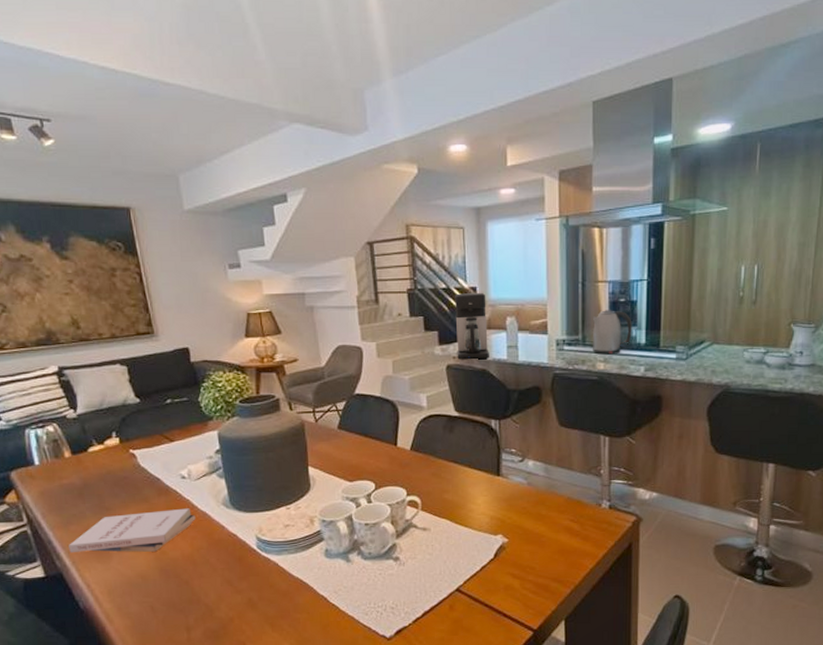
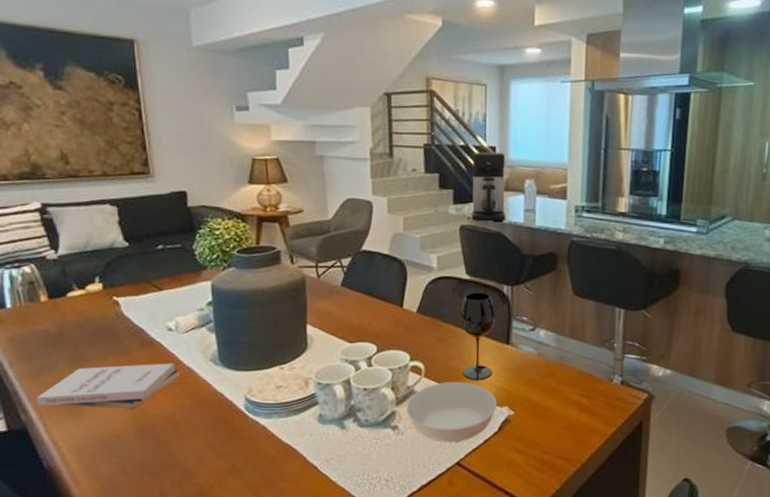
bowl: none [405,513,491,571] -> present [405,382,497,443]
wine glass: none [452,427,486,511] -> present [460,292,496,380]
kettle: present [593,310,632,355] -> none [612,178,654,225]

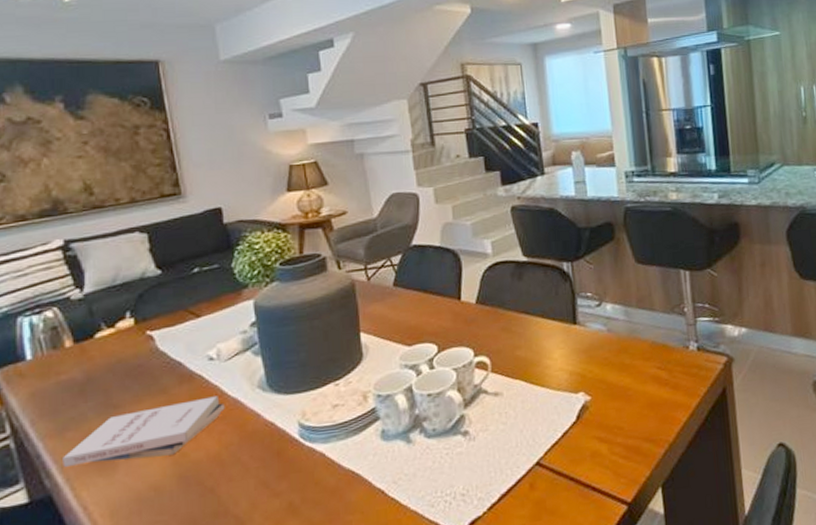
bowl: present [405,382,497,443] -> none [474,371,571,443]
wine glass: present [460,292,496,380] -> none [522,272,563,368]
coffee maker: present [471,152,506,222] -> none [516,127,556,200]

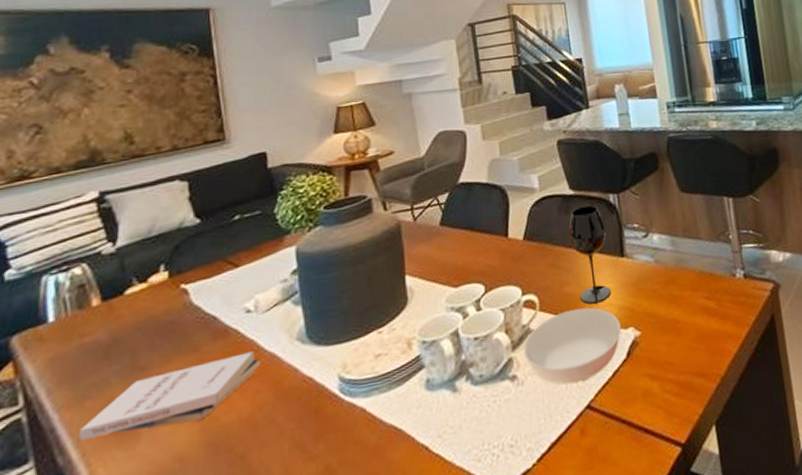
bowl: none [474,371,571,443] -> present [523,307,621,386]
wine glass: none [522,272,563,368] -> present [569,205,612,304]

